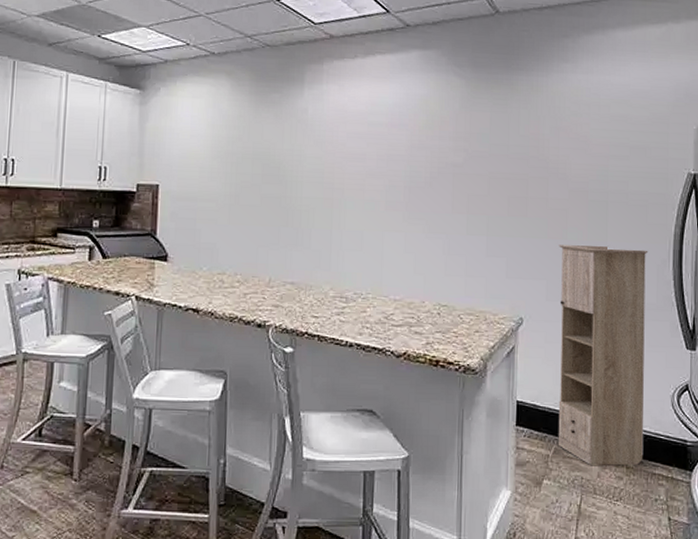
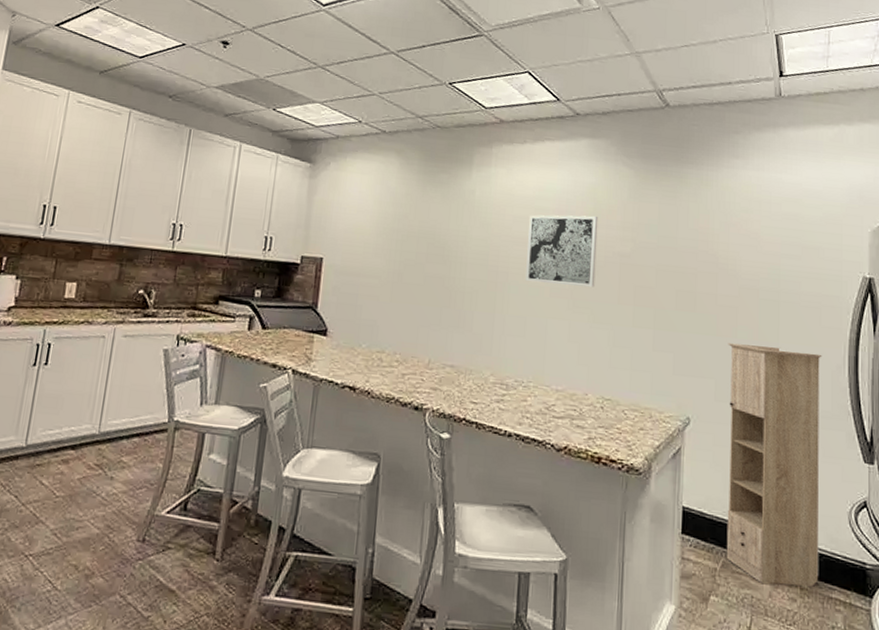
wall art: none [361,127,431,199] -> present [525,215,599,287]

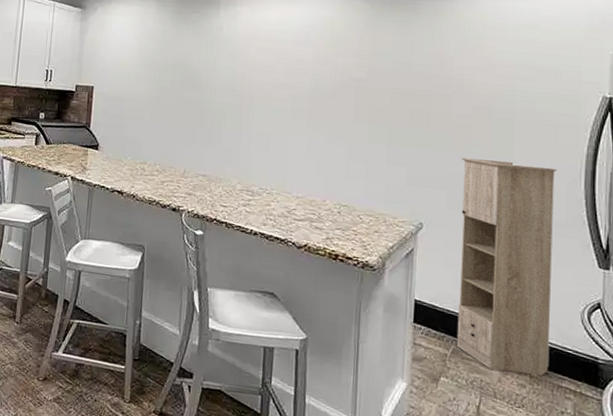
wall art: present [525,215,599,287] -> none [268,45,336,109]

